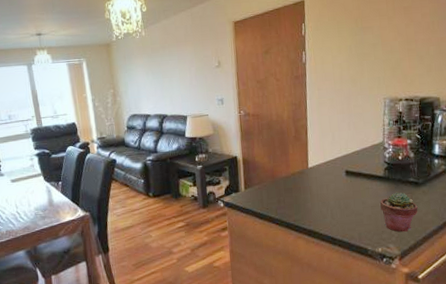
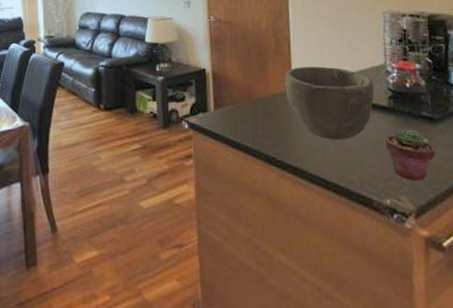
bowl: none [302,147,374,206] -> present [284,66,375,140]

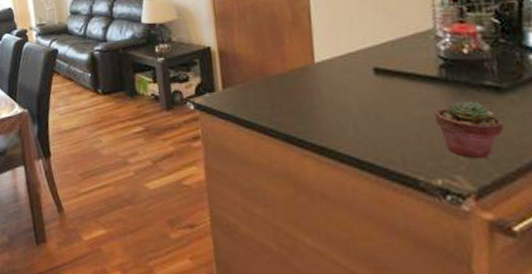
bowl: present [284,66,375,140] -> none [304,36,420,116]

